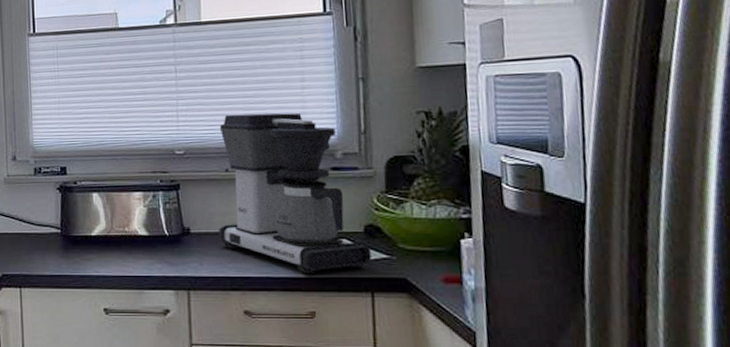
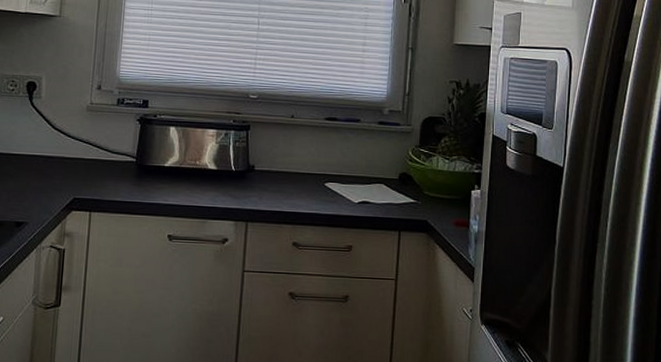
coffee maker: present [218,113,372,275] -> none [278,67,402,213]

